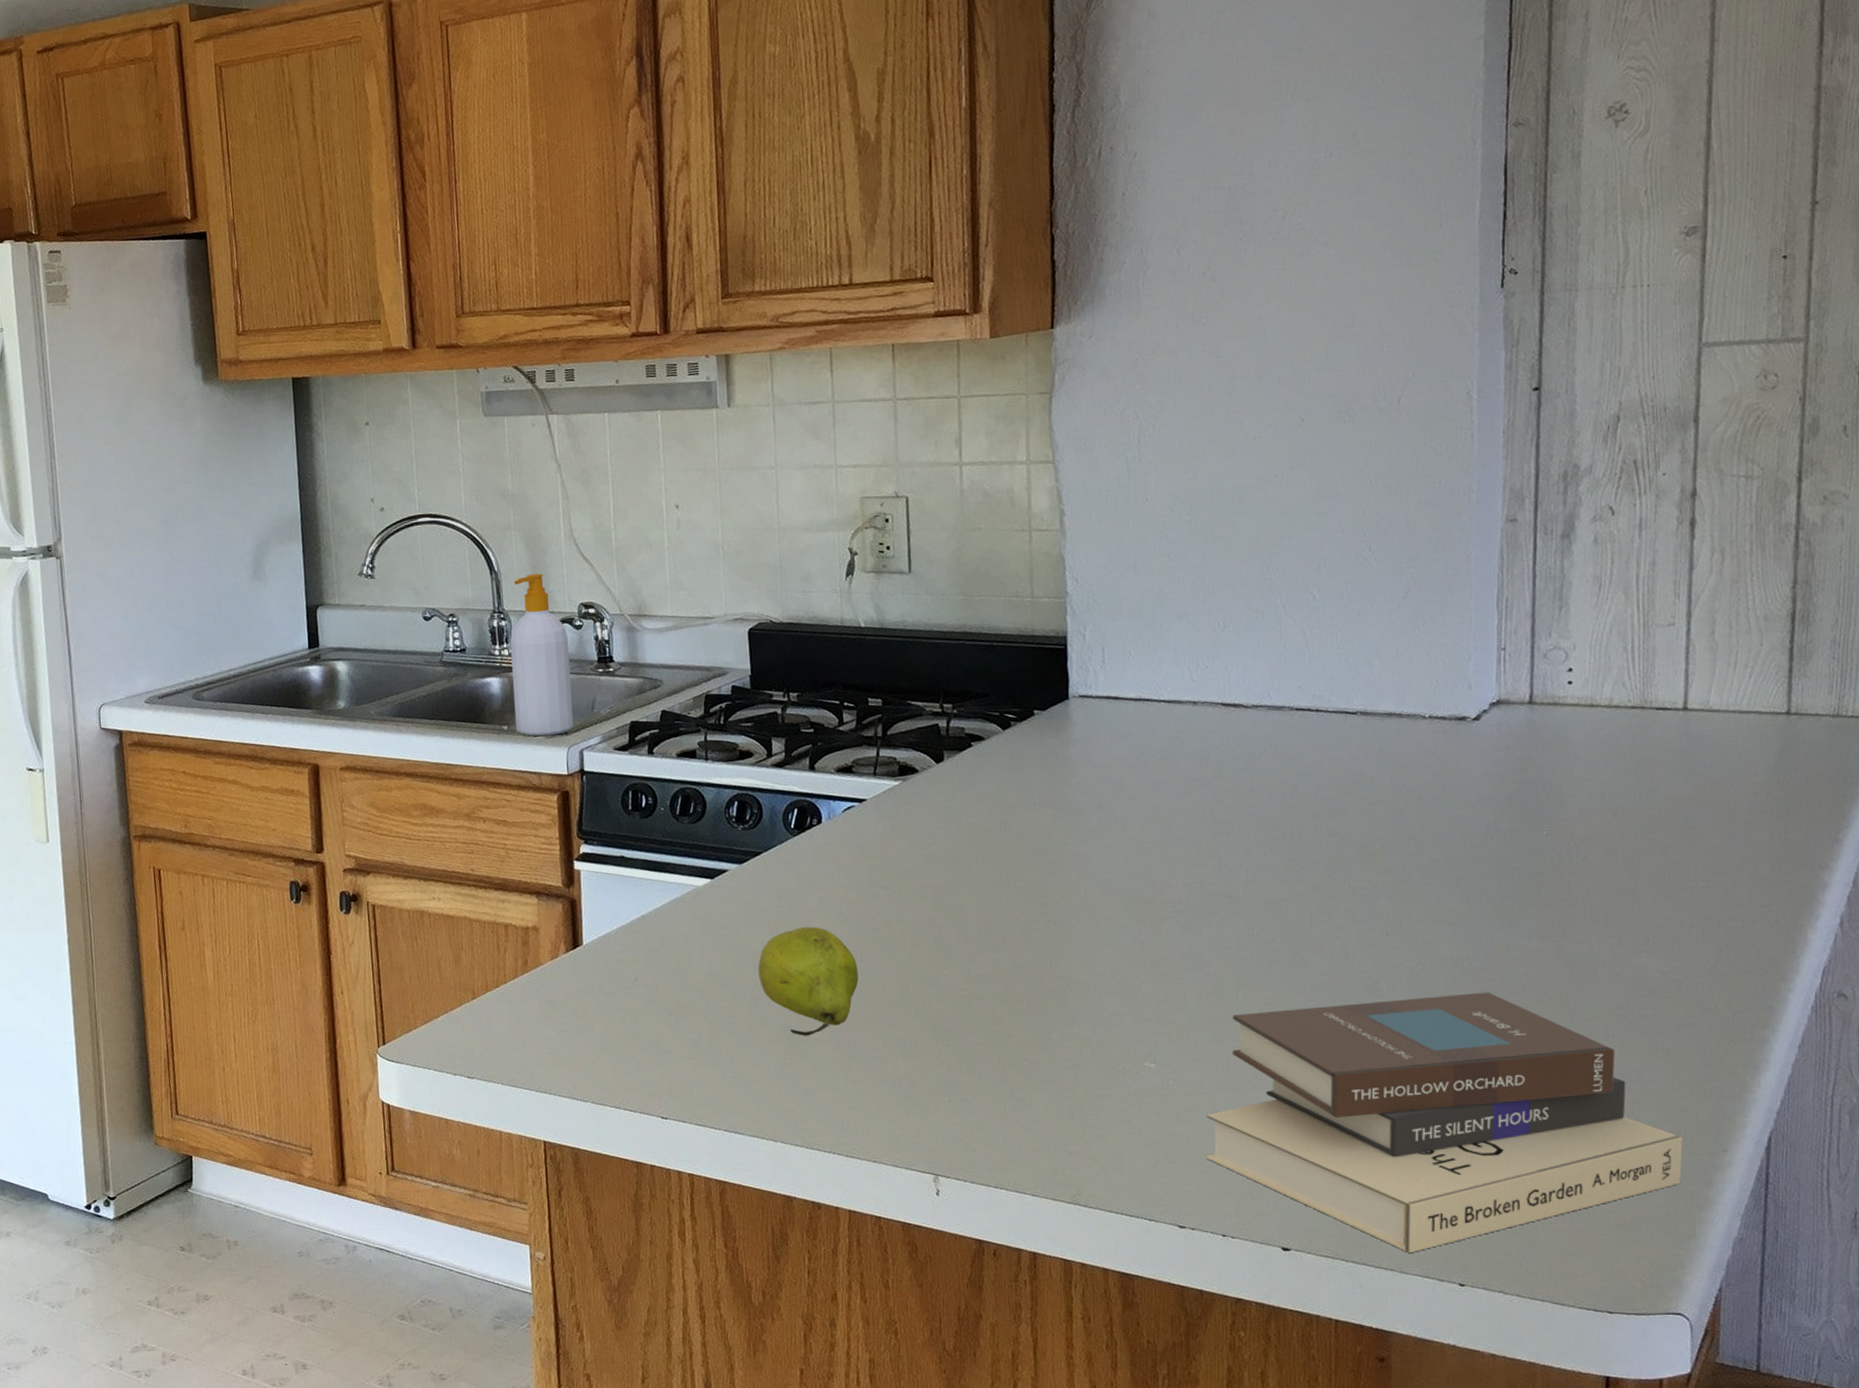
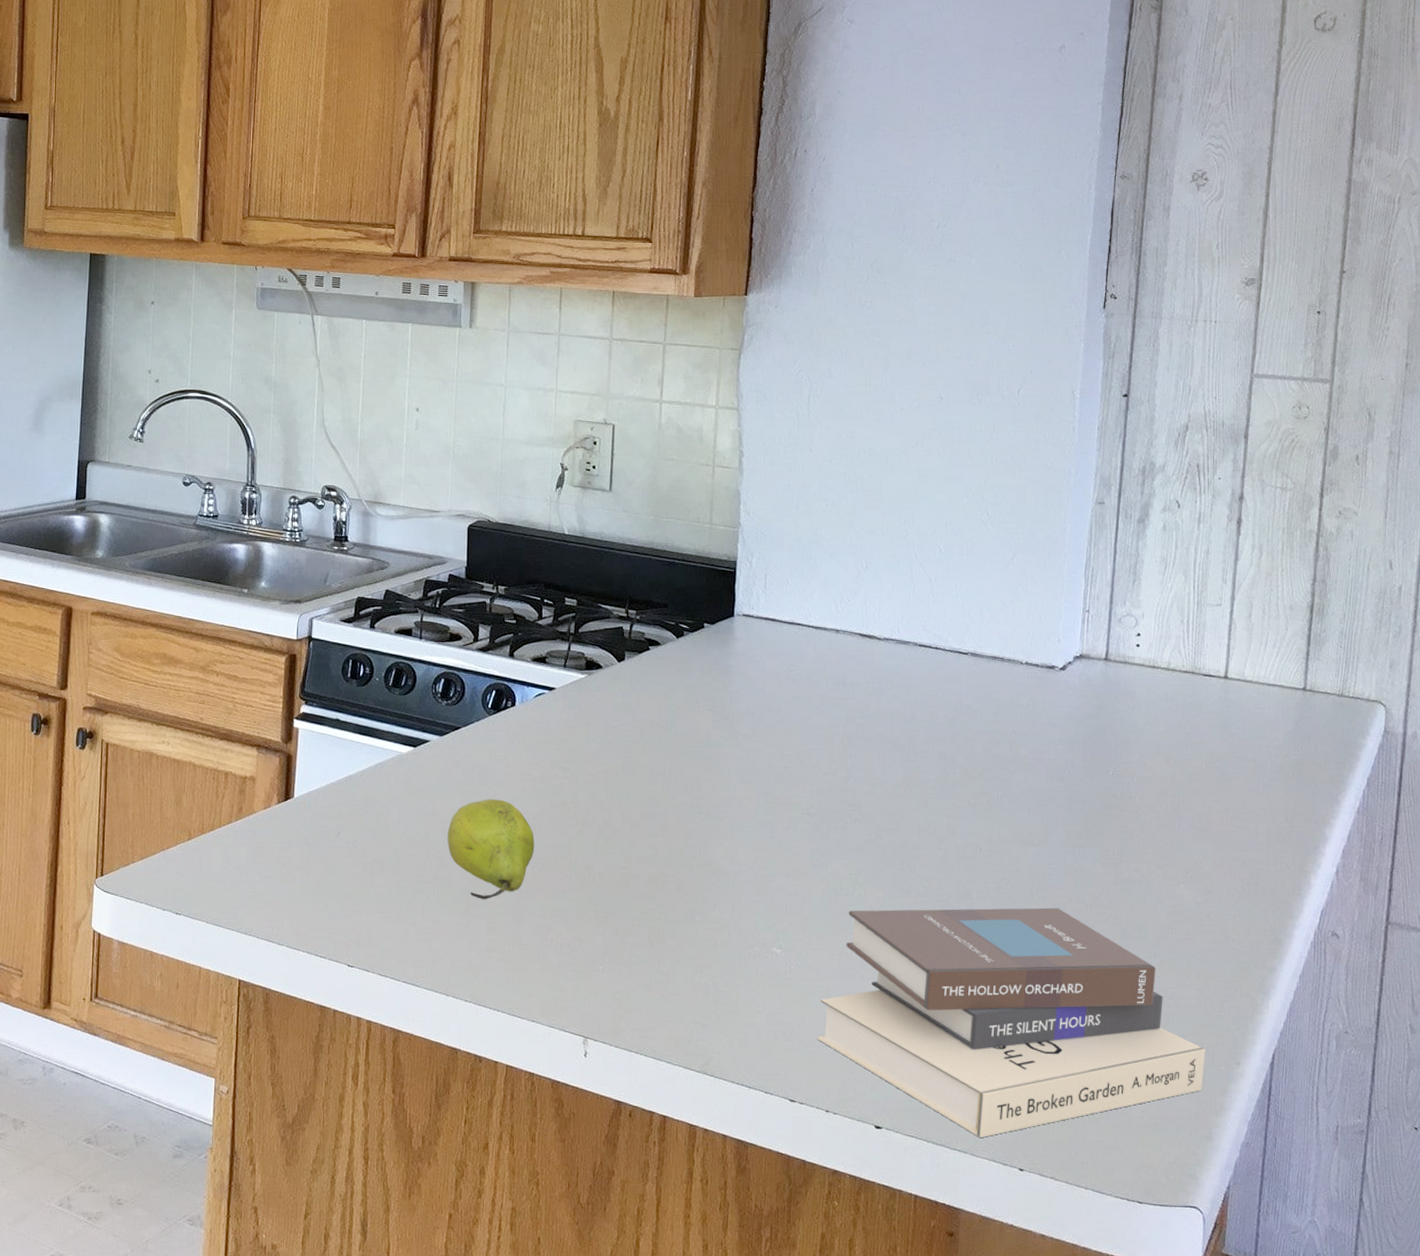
soap bottle: present [510,573,574,737] -> none [254,455,311,603]

